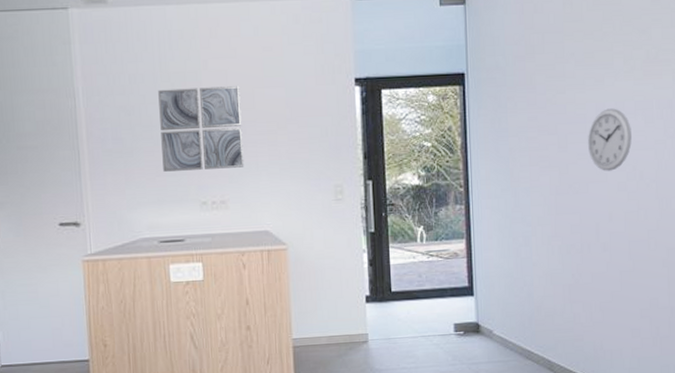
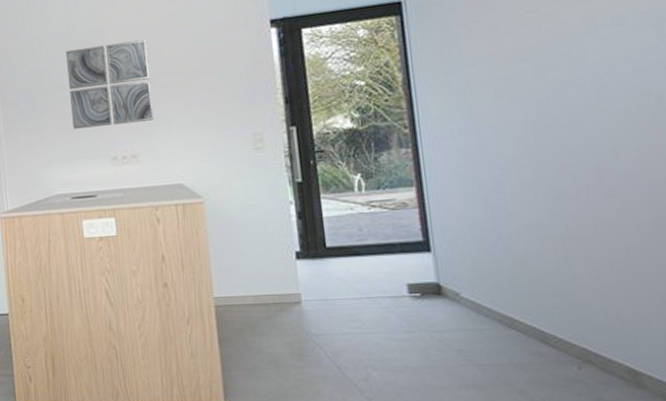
wall clock: present [587,108,632,171] -> none [574,23,641,100]

